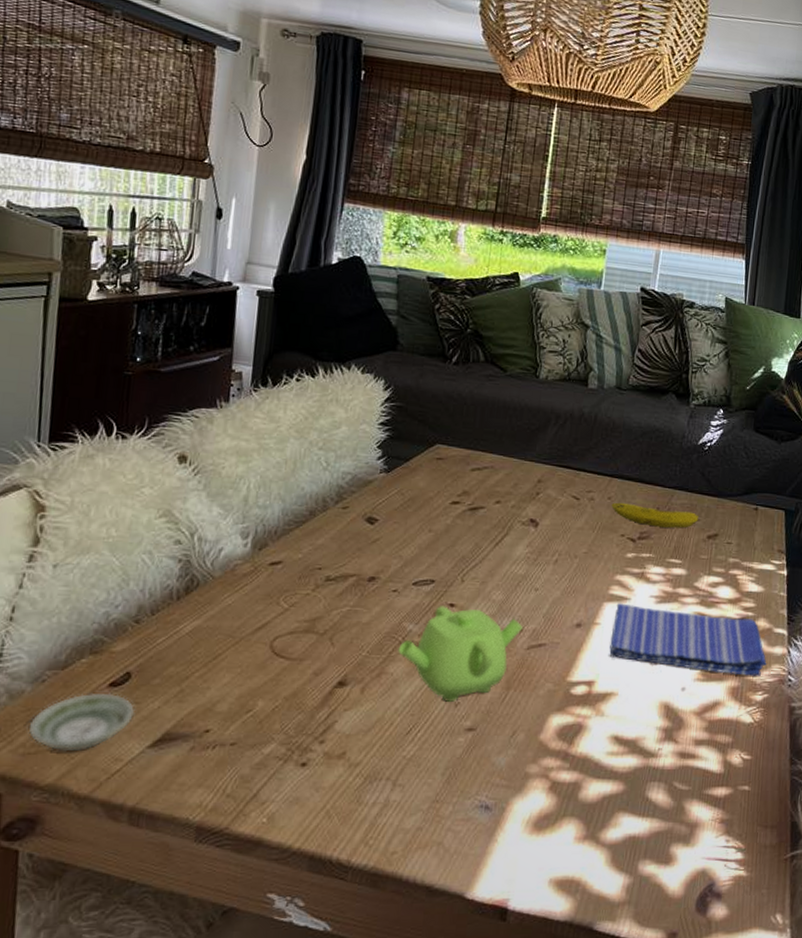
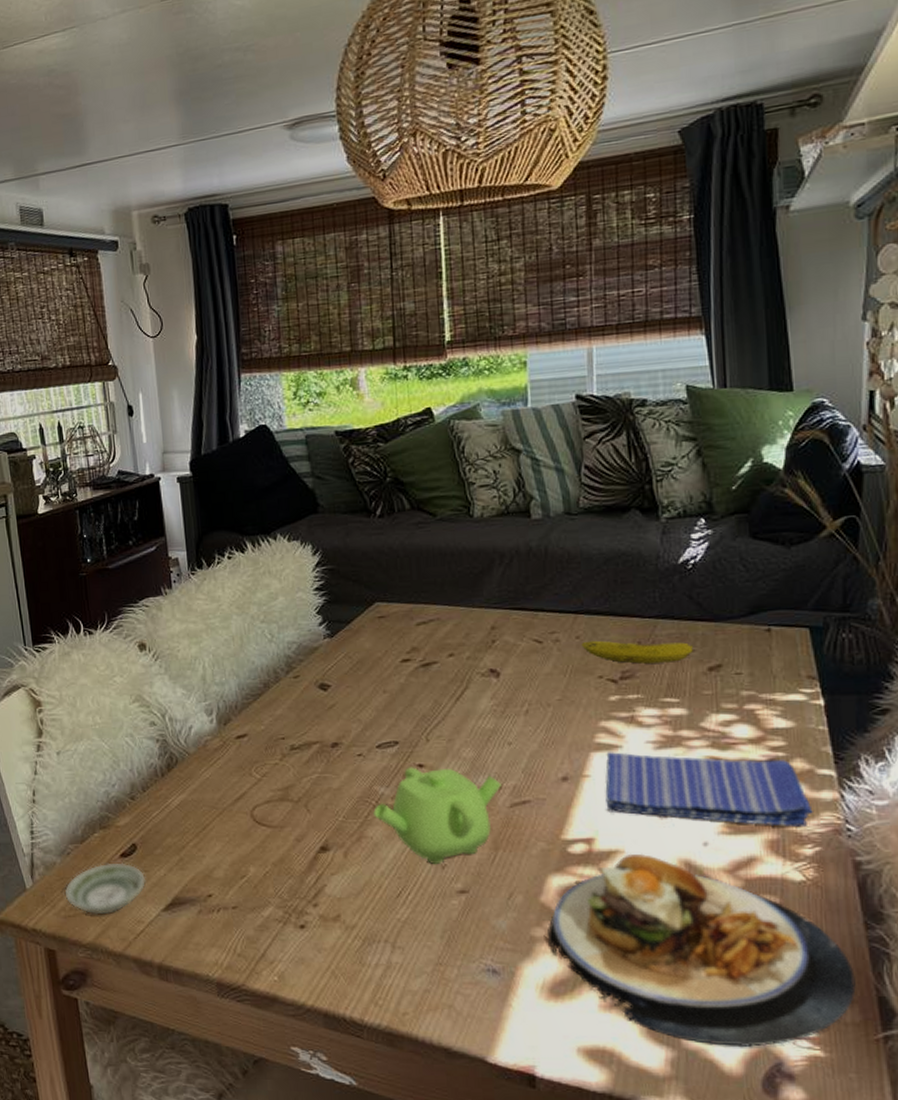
plate: none [539,695,778,872] -> present [547,853,856,1048]

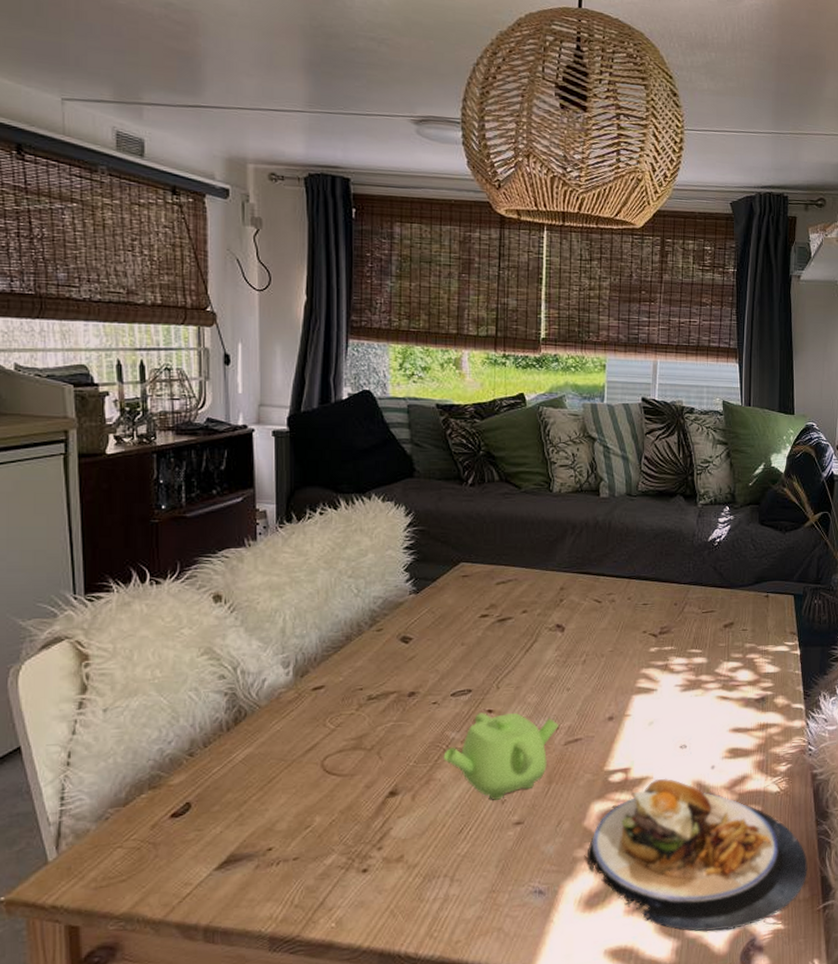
saucer: present [64,862,147,915] -> none [97,823,199,882]
fruit: present [581,640,693,664] -> none [632,601,714,621]
dish towel: present [605,752,813,827] -> none [641,694,788,750]

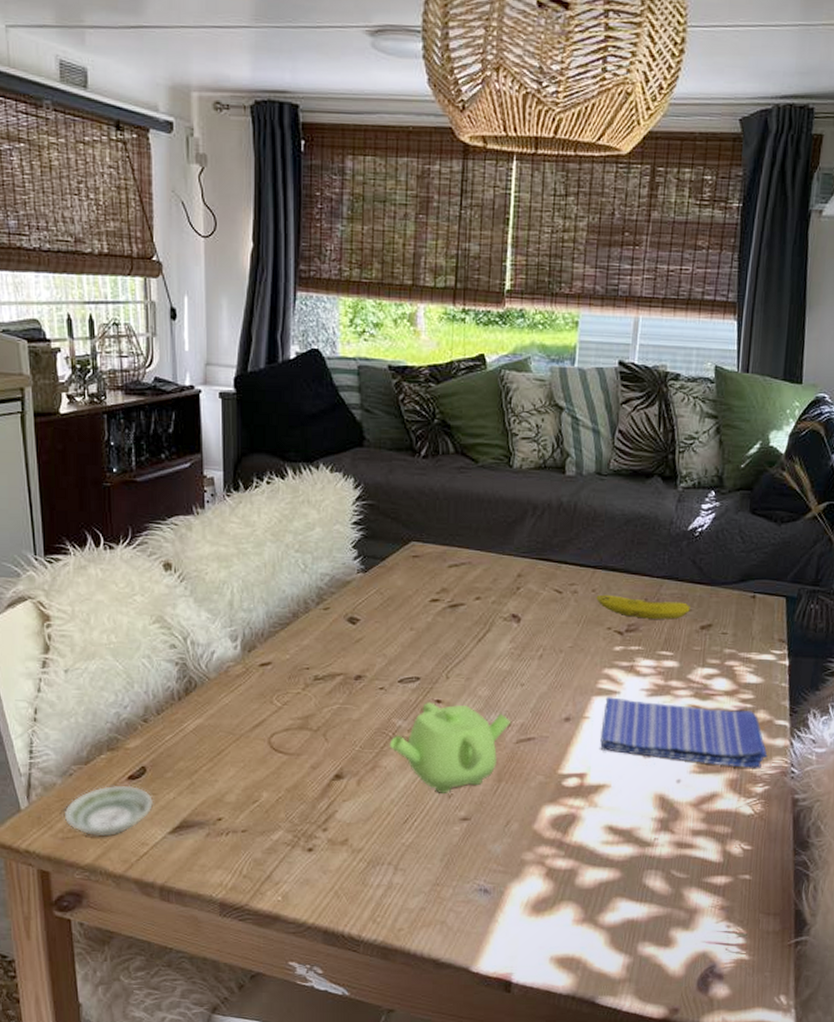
saucer: none [97,823,199,882] -> present [63,785,154,837]
plate: present [586,778,808,932] -> none [535,787,781,954]
fruit: none [632,601,714,621] -> present [596,594,690,620]
dish towel: none [641,694,788,750] -> present [600,697,768,768]

